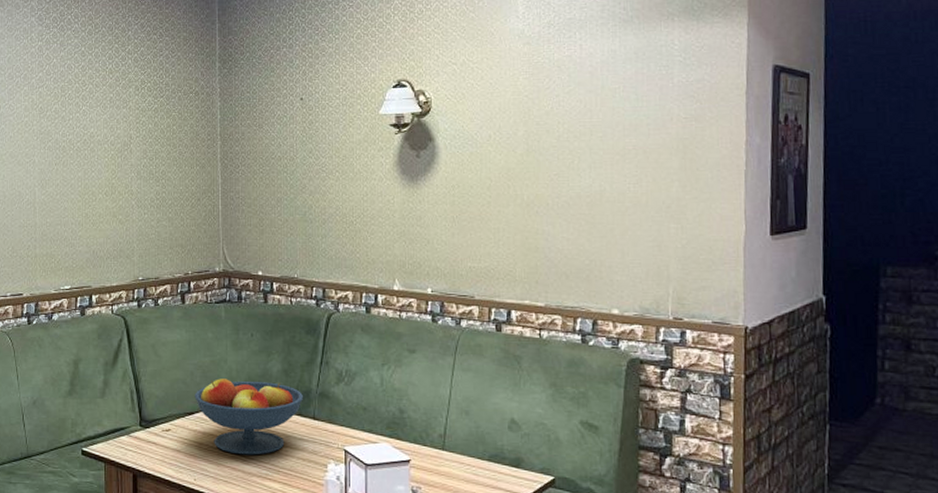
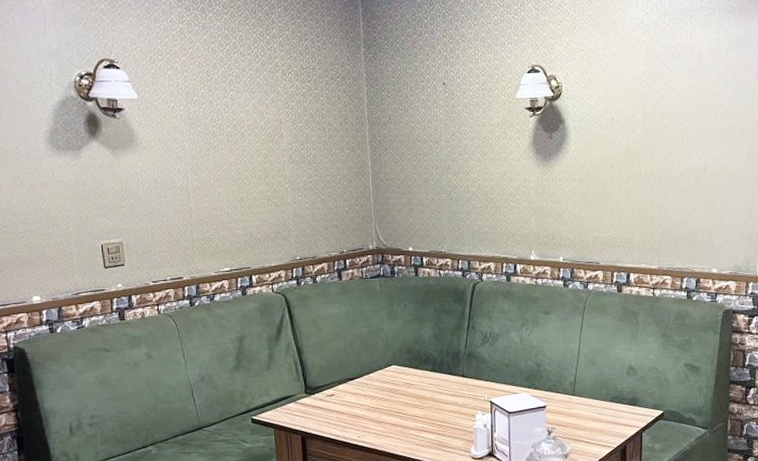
fruit bowl: present [194,378,303,455] -> none [355,346,453,412]

